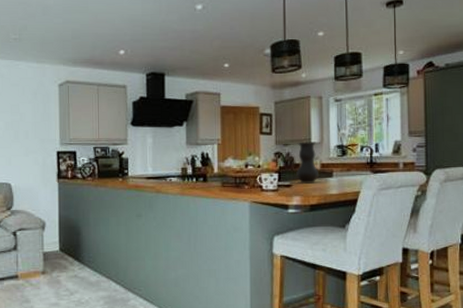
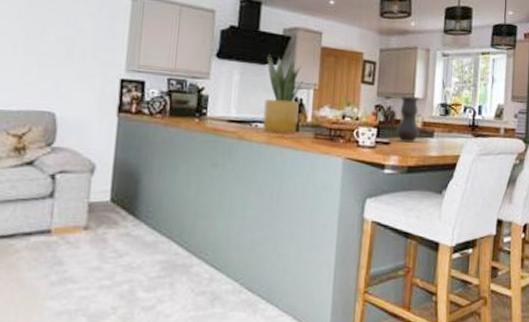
planter: none [174,116,210,185] -> present [263,54,306,135]

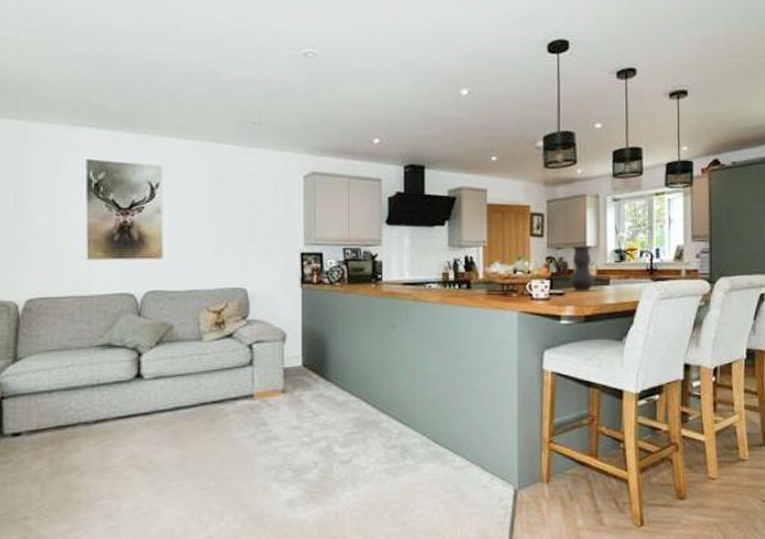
planter: present [263,54,306,135] -> none [435,214,474,293]

